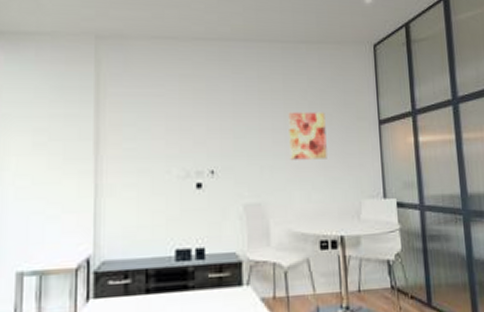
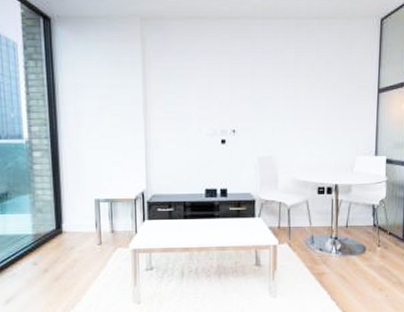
wall art: present [288,112,327,160] -> none [297,81,330,122]

